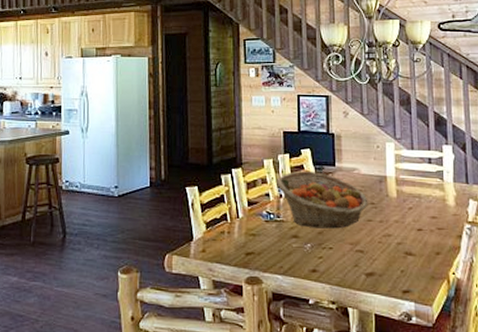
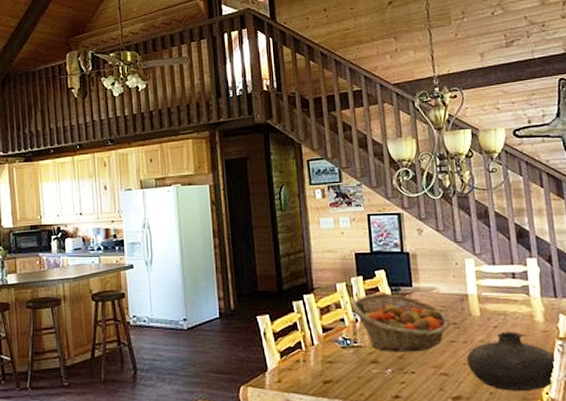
vase: none [381,213,465,270] -> present [466,331,557,391]

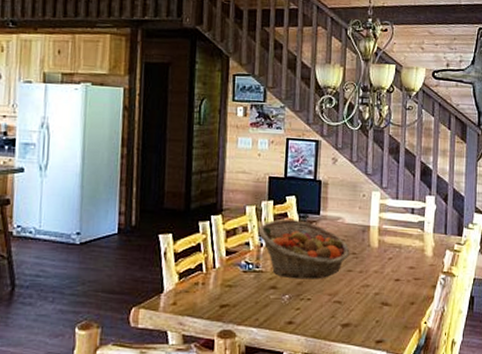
vase: present [466,331,557,391] -> none [359,264,438,320]

